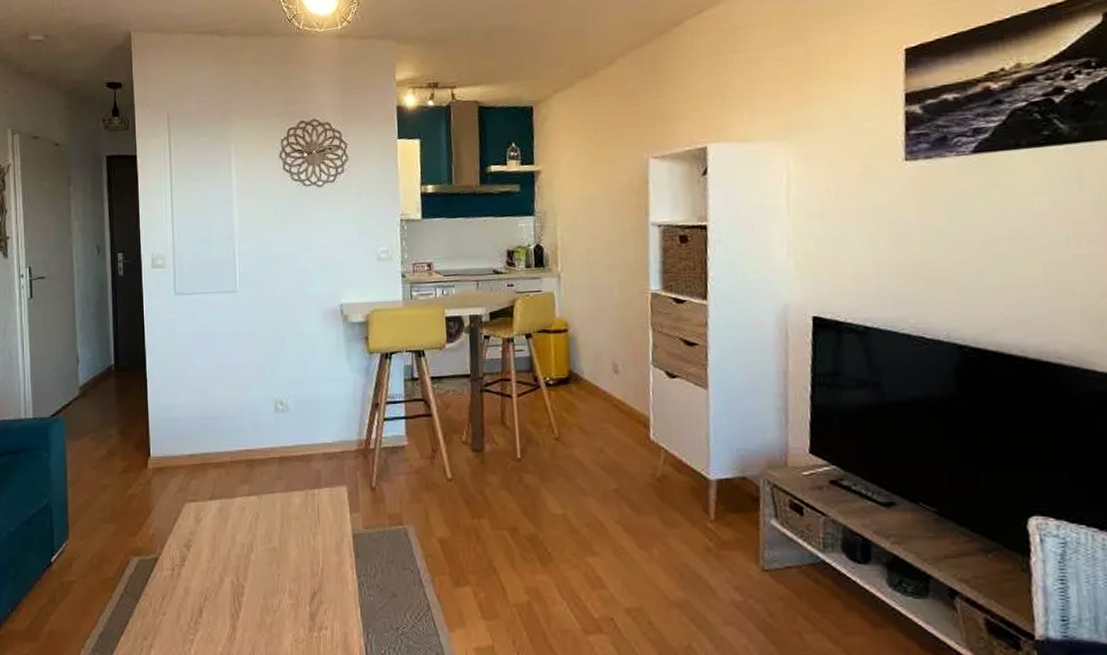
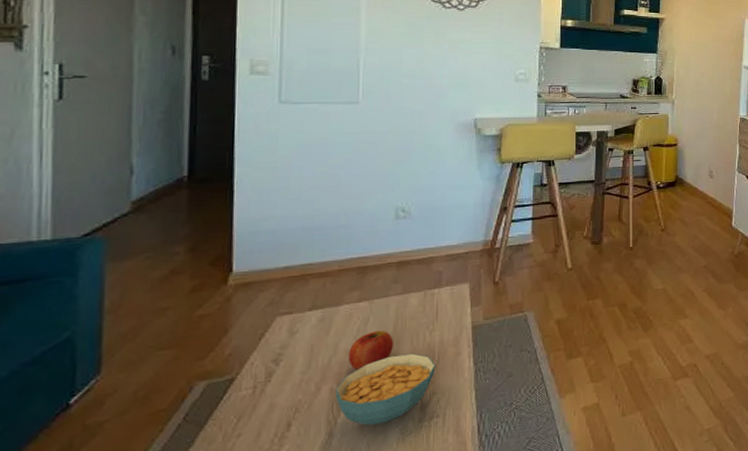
cereal bowl: none [235,556,321,626] -> present [335,353,435,426]
fruit: none [244,527,281,567] -> present [348,330,393,371]

